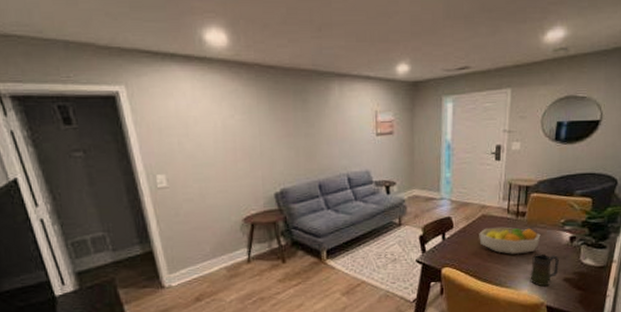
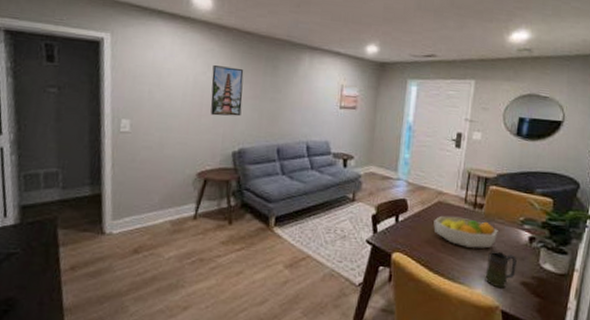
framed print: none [240,106,277,160] -> present [210,65,244,117]

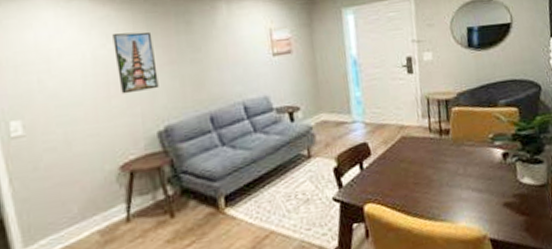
fruit bowl: present [433,216,498,249] -> none [401,147,470,180]
mug: present [485,250,518,289] -> none [465,176,496,216]

